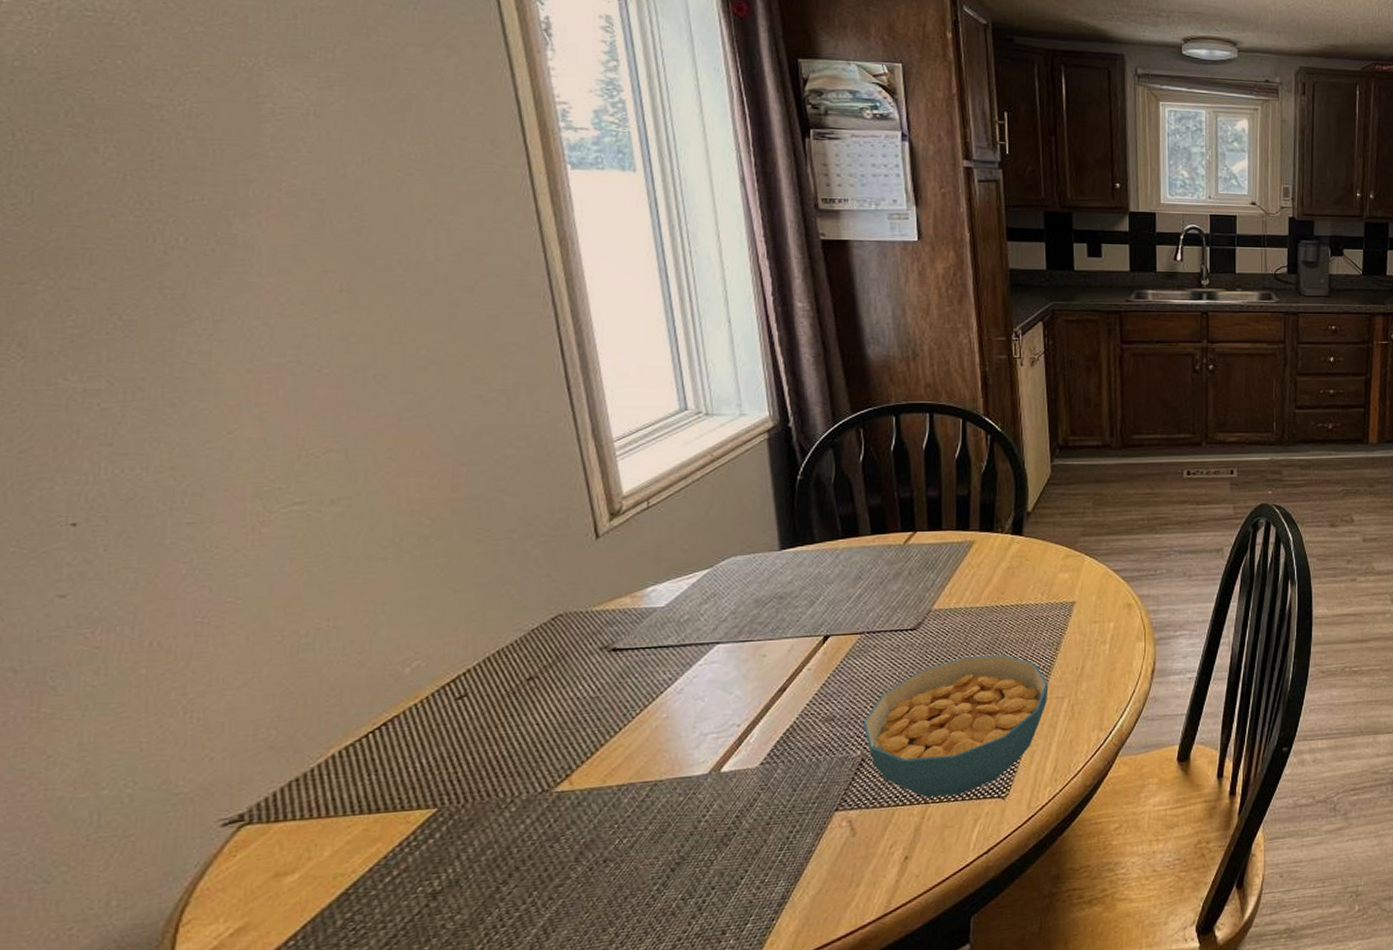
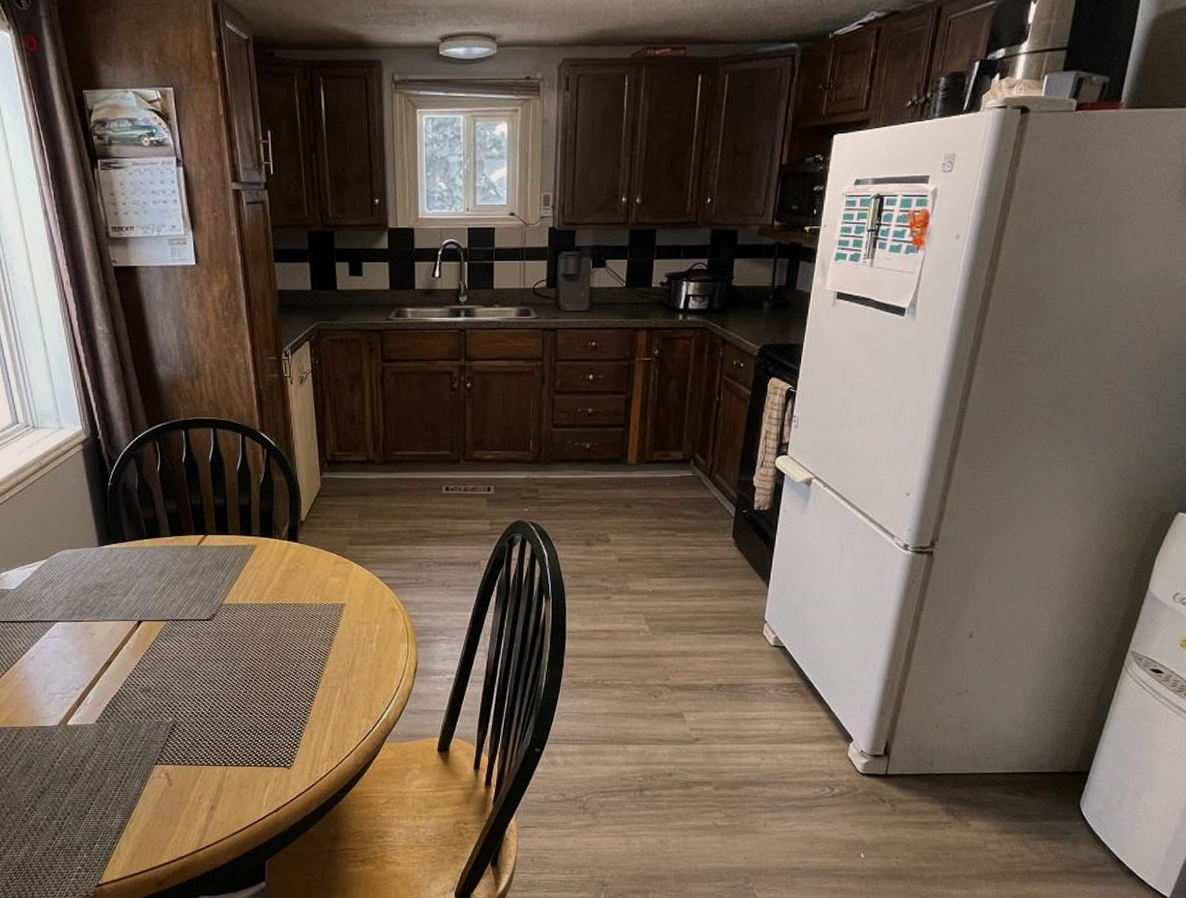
cereal bowl: present [863,654,1049,797] -> none [172,646,324,761]

